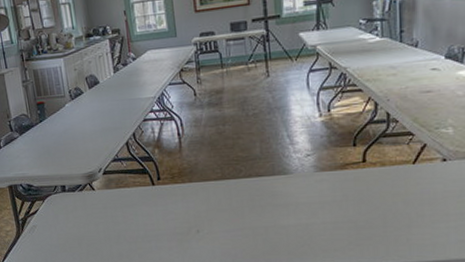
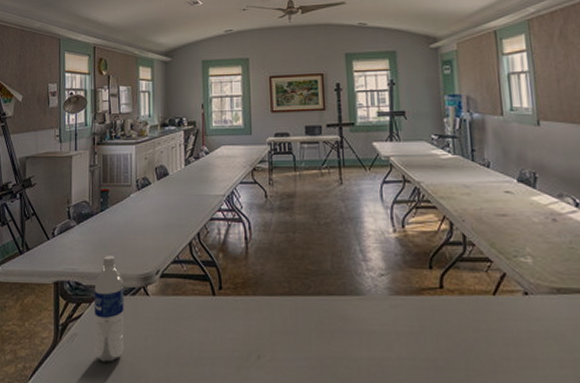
water bottle: none [44,160,79,246] -> present [94,256,124,363]

